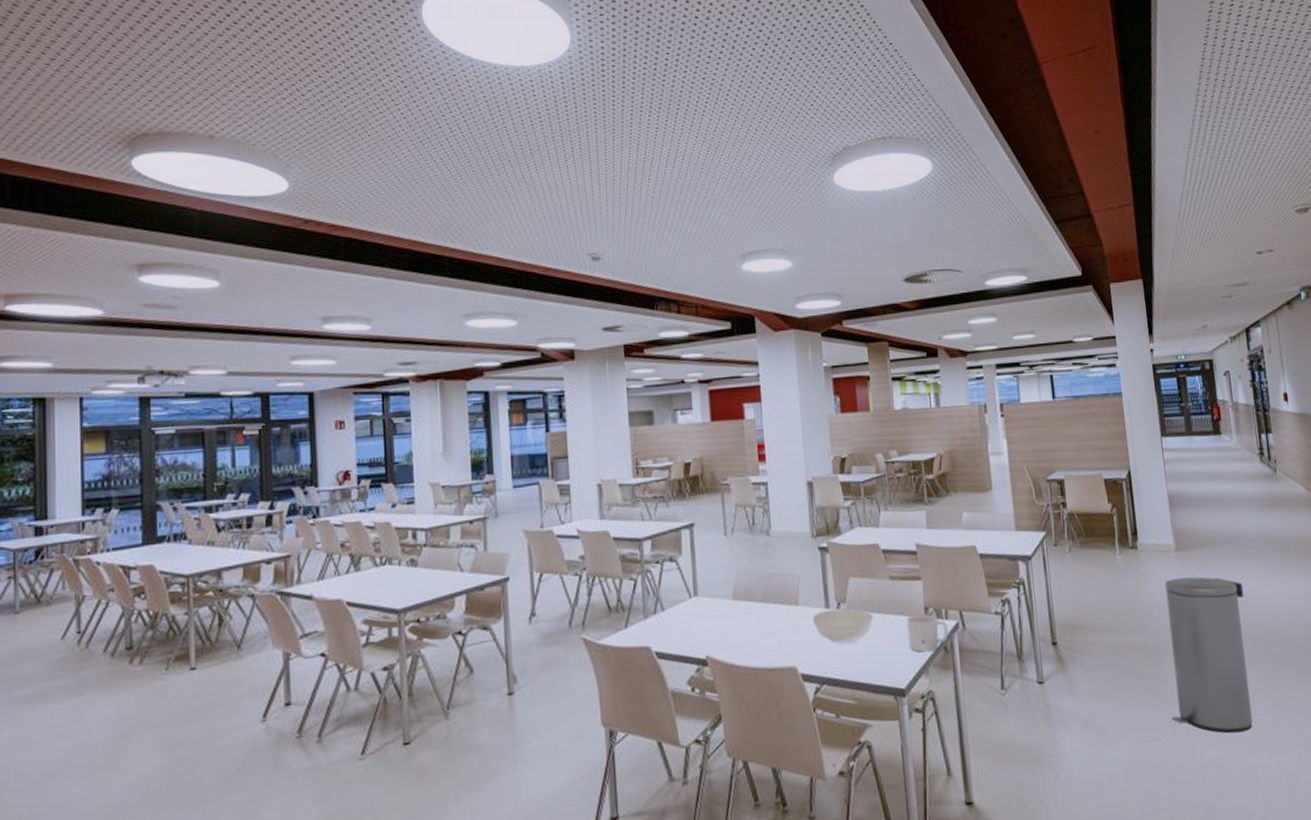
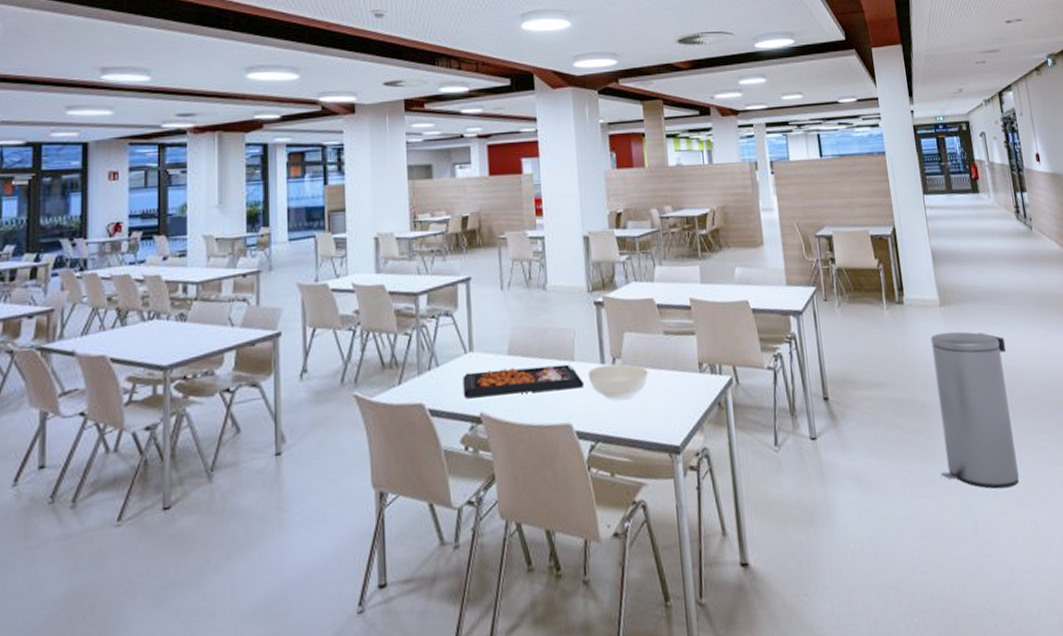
food tray: none [688,608,808,641] -> present [462,364,584,398]
mug: present [906,614,949,653] -> none [680,369,723,409]

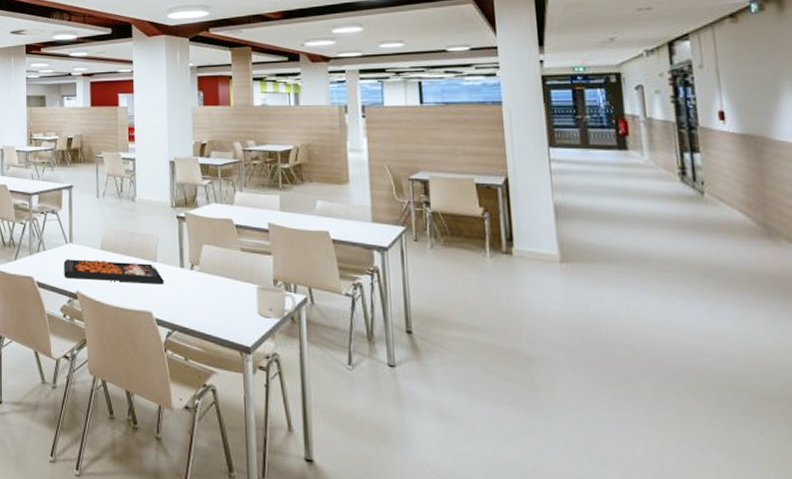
bowl: present [587,363,648,401] -> none [168,269,224,301]
mug: none [680,369,723,409] -> present [255,284,296,319]
pedal bin: present [930,331,1019,489] -> none [545,289,655,460]

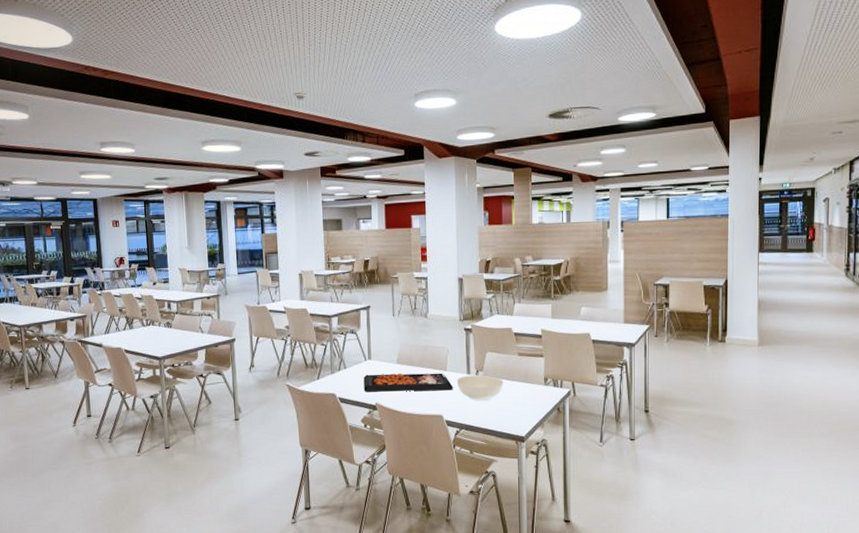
bowl: none [168,269,224,301] -> present [456,375,504,402]
mug: present [255,284,296,319] -> none [529,383,562,411]

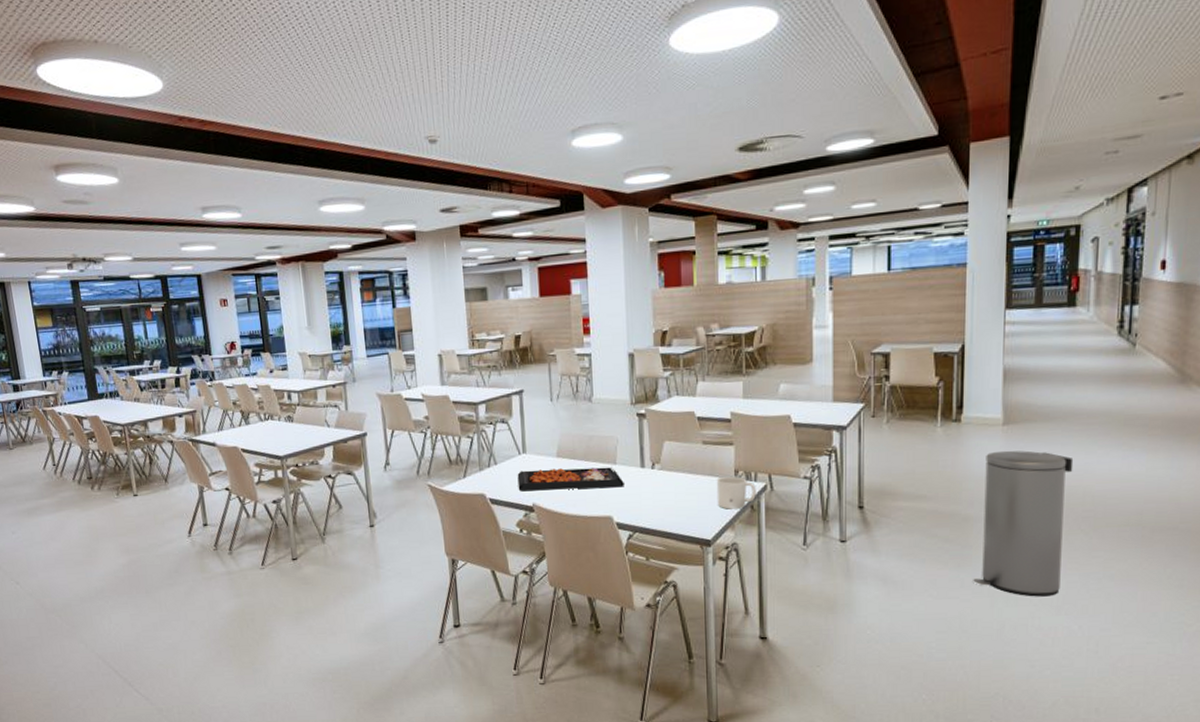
bowl: present [456,375,504,402] -> none [628,468,685,500]
mug: none [529,383,562,411] -> present [716,476,756,510]
pedal bin: none [737,366,814,488] -> present [973,450,1074,597]

